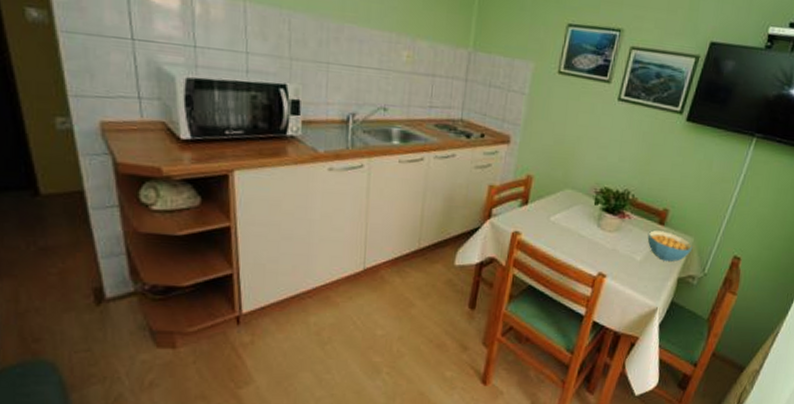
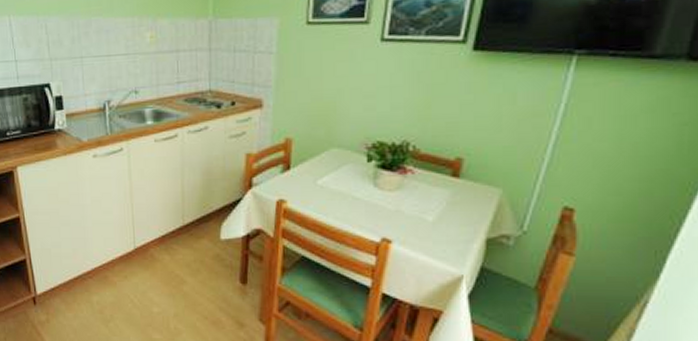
cereal bowl: present [647,230,693,262] -> none [439,184,502,219]

